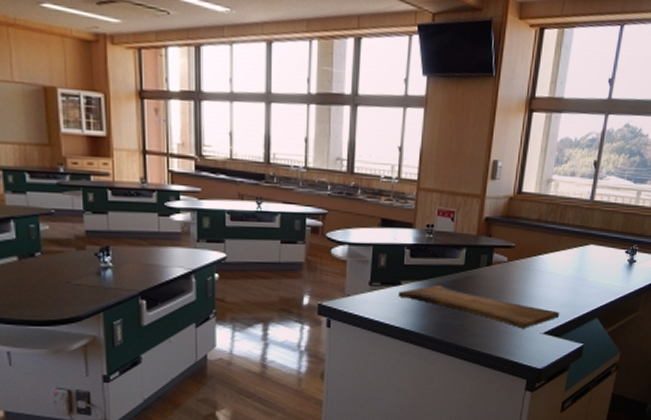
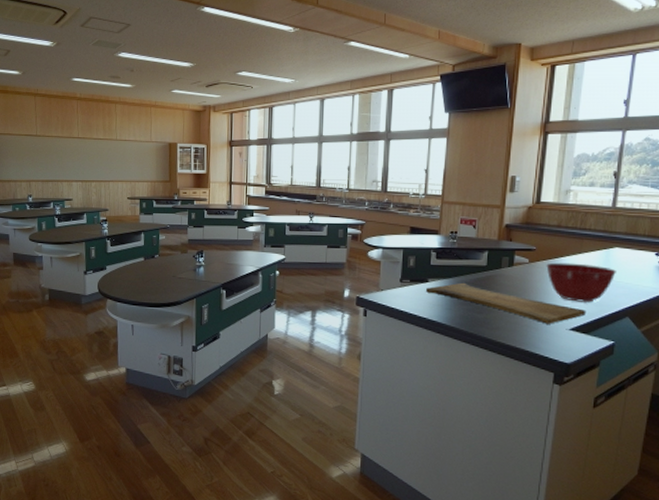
mixing bowl: none [524,261,590,304] -> present [546,262,616,302]

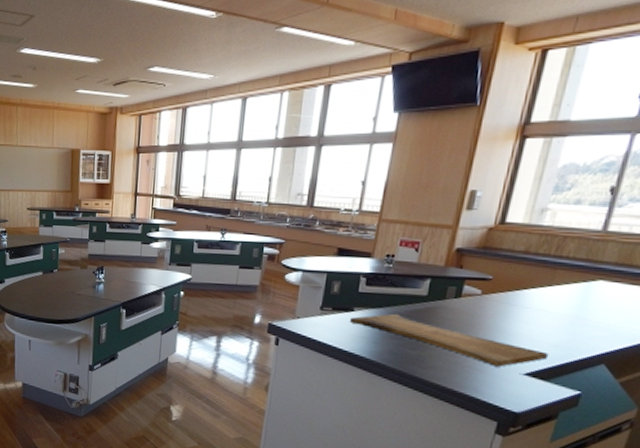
mixing bowl: present [546,262,616,302] -> none [503,295,596,345]

